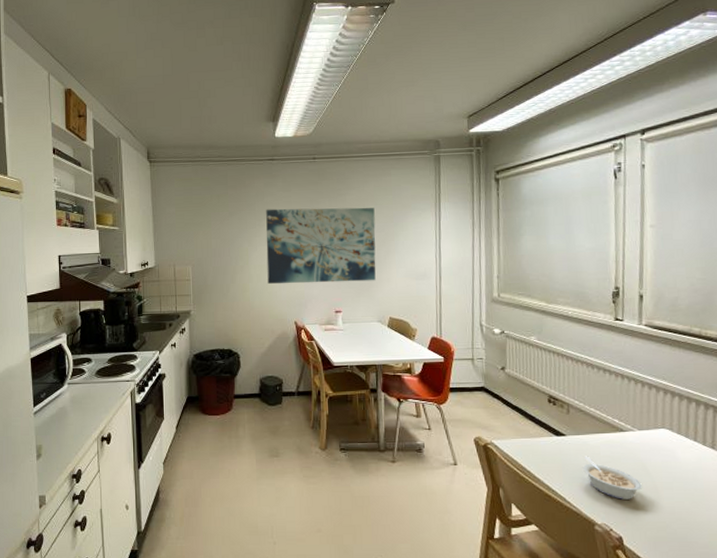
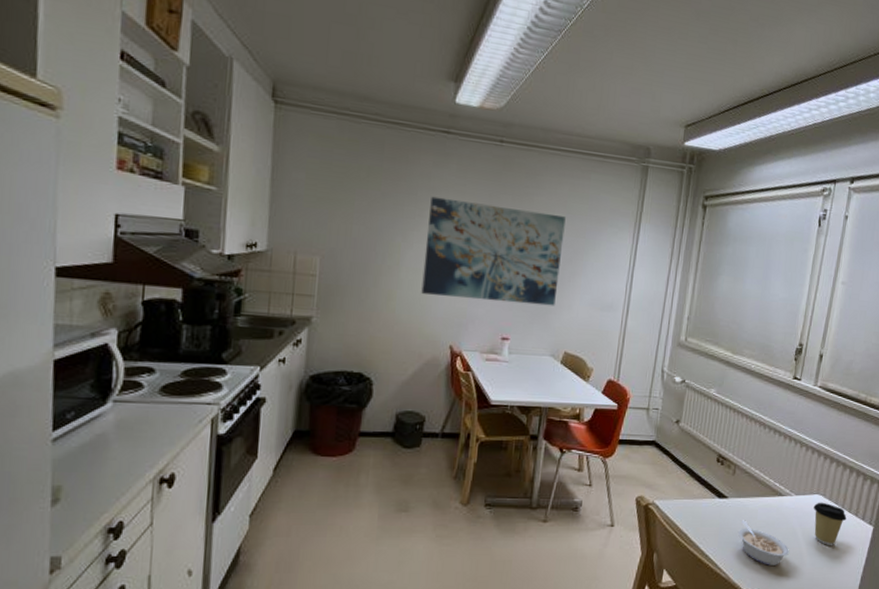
coffee cup: none [661,436,702,479] -> present [813,502,847,545]

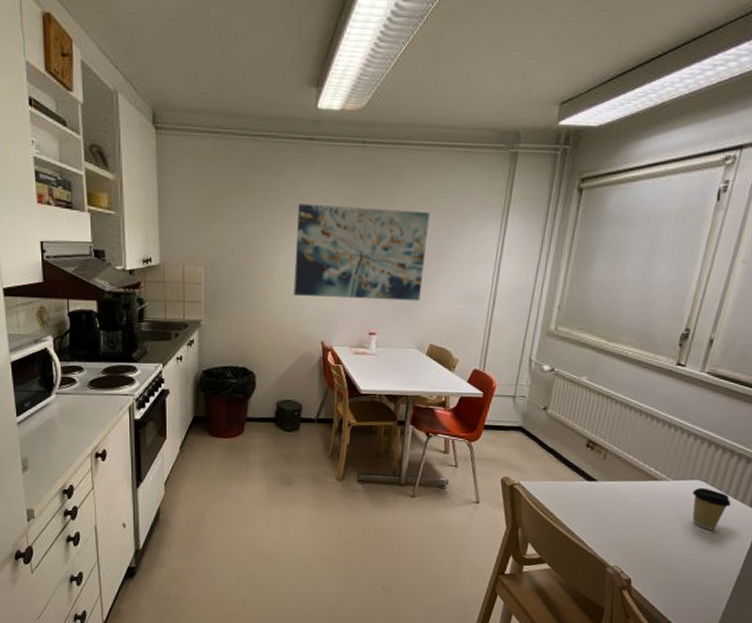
legume: present [738,520,790,565] -> none [607,502,664,545]

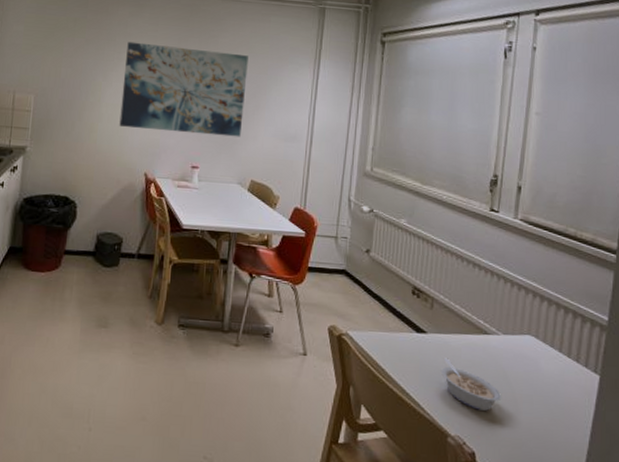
legume: none [607,502,664,545] -> present [441,358,502,411]
coffee cup: present [692,487,731,529] -> none [525,343,566,393]

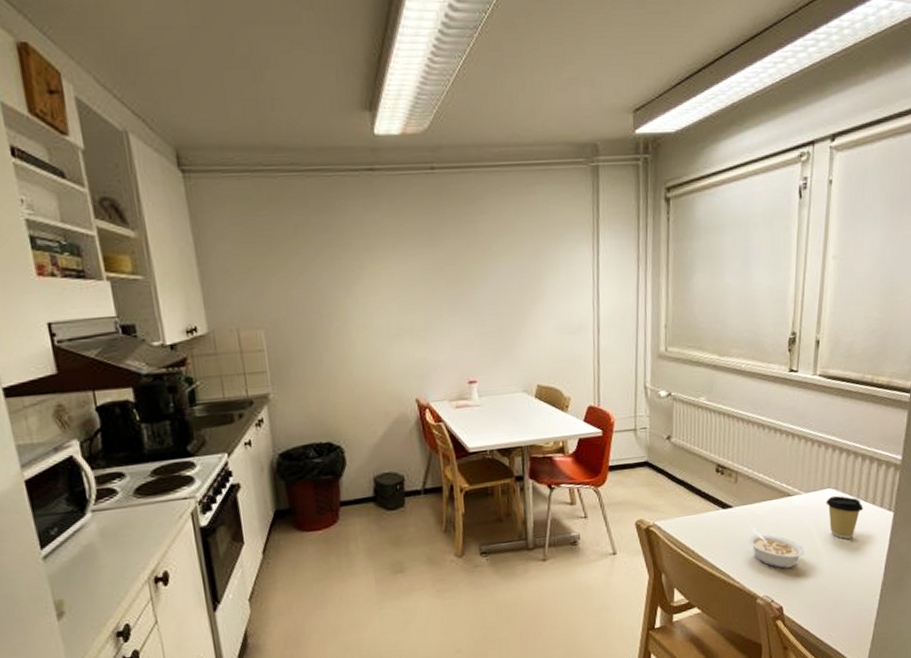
wall art: present [119,41,248,137] -> none [367,239,520,350]
coffee cup: none [525,343,566,393] -> present [826,495,863,539]

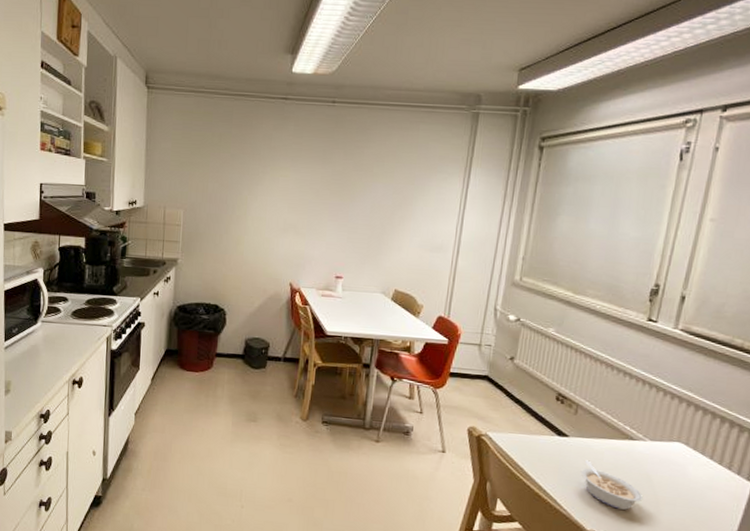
coffee cup: present [826,495,863,539] -> none [673,450,717,497]

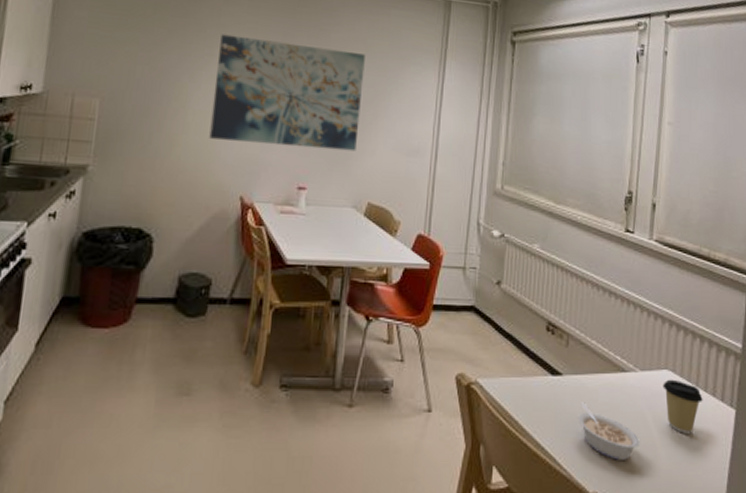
wall art: none [265,155,395,248] -> present [209,34,365,152]
coffee cup: none [673,450,717,497] -> present [663,379,703,433]

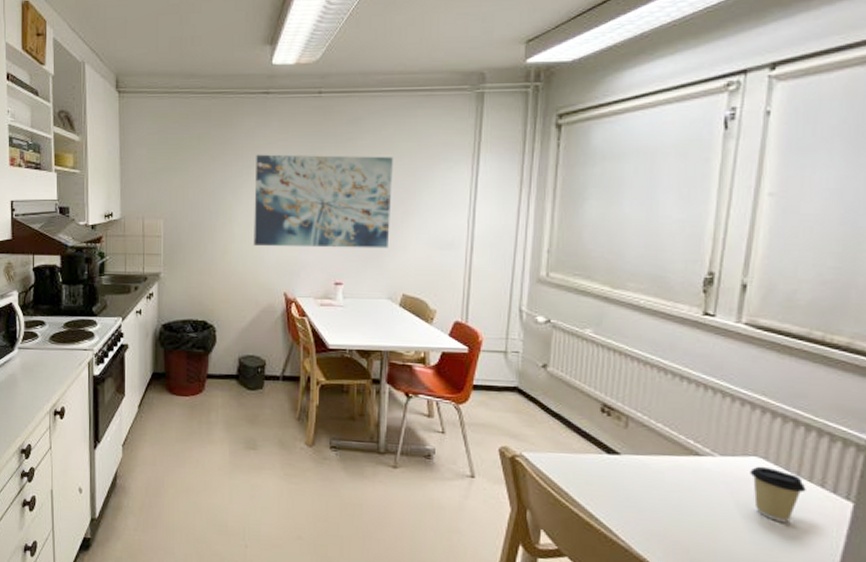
legume: present [578,402,641,460] -> none [639,481,718,539]

